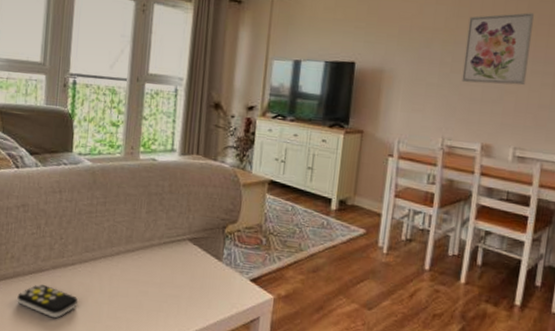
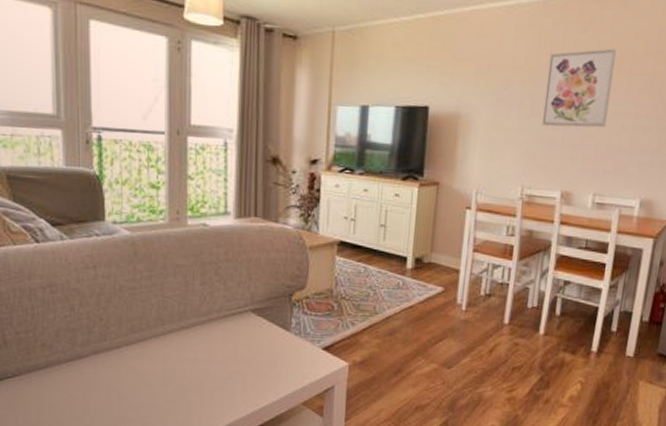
remote control: present [17,284,79,319] -> none [54,372,129,408]

